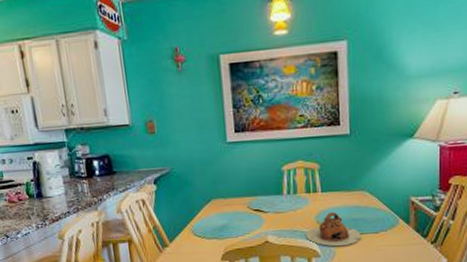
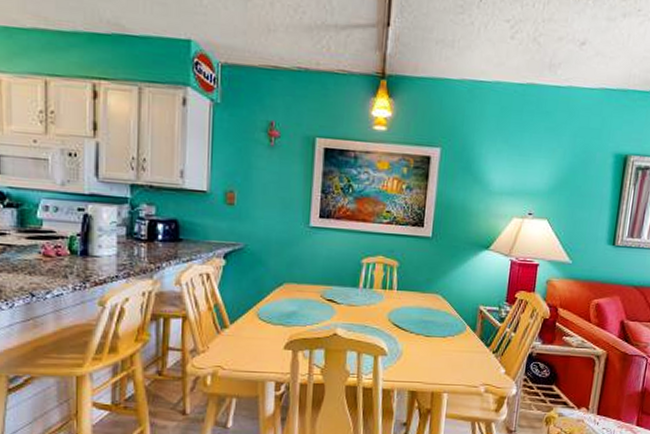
teapot: present [305,211,361,247] -> none [375,311,430,347]

